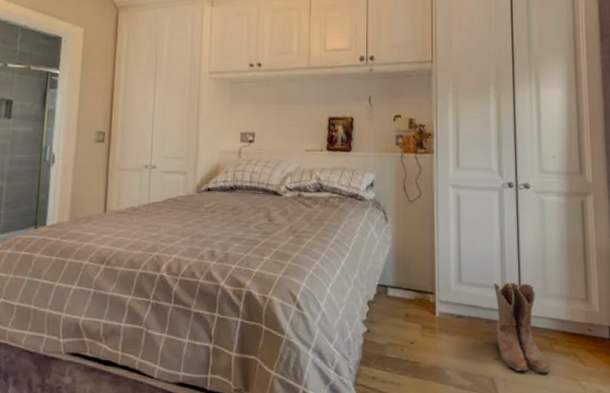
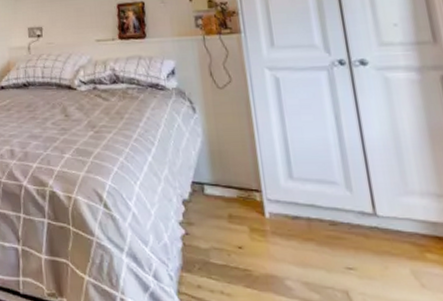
boots: present [493,282,550,373] -> none [334,177,424,287]

